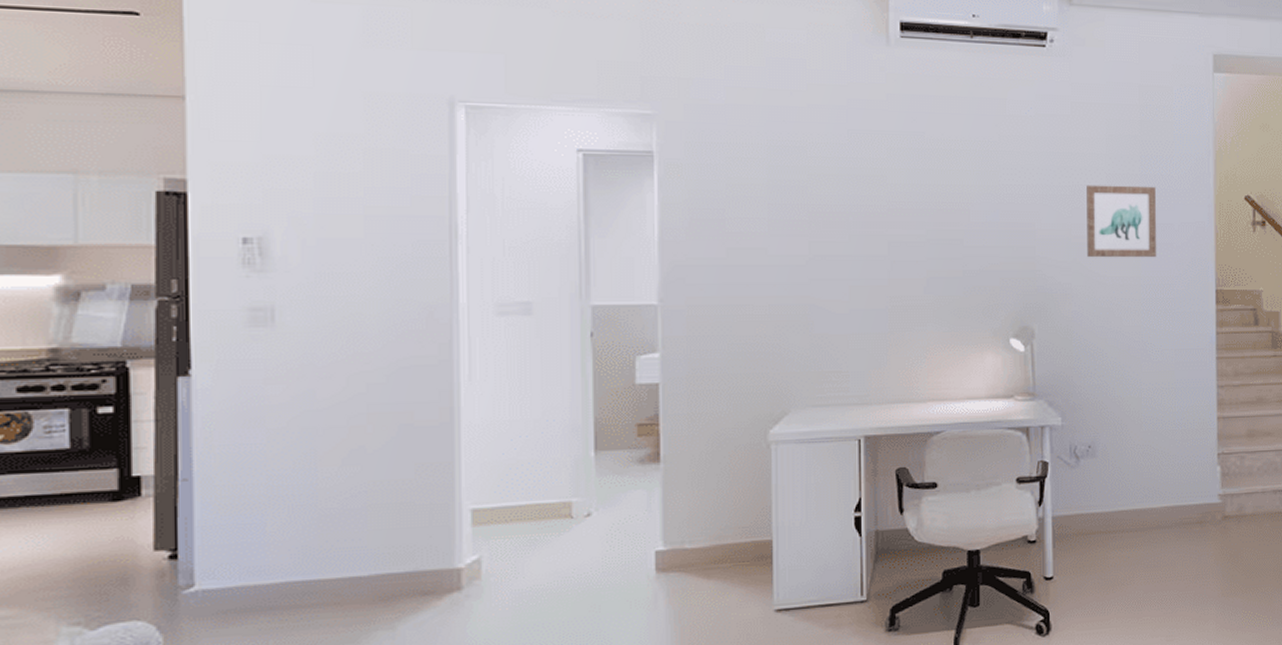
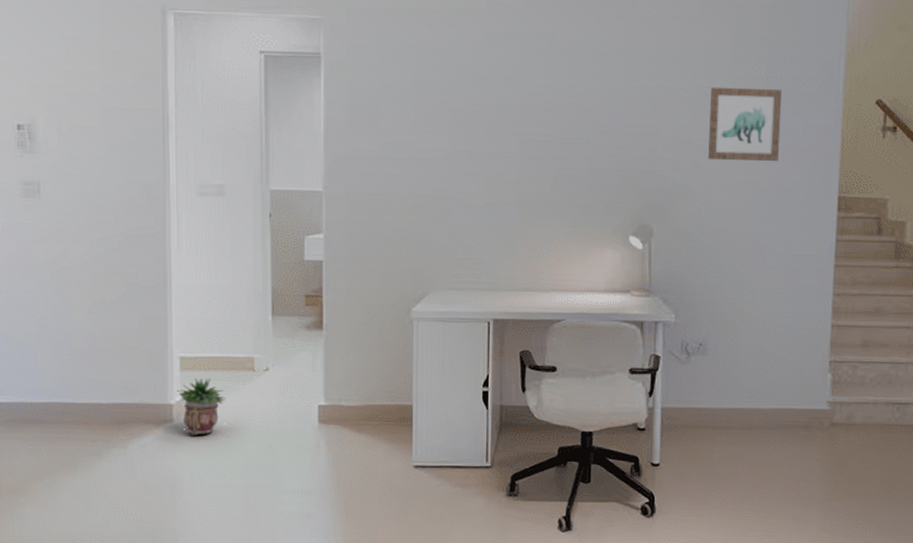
potted plant: none [467,531,535,604] -> present [177,378,226,435]

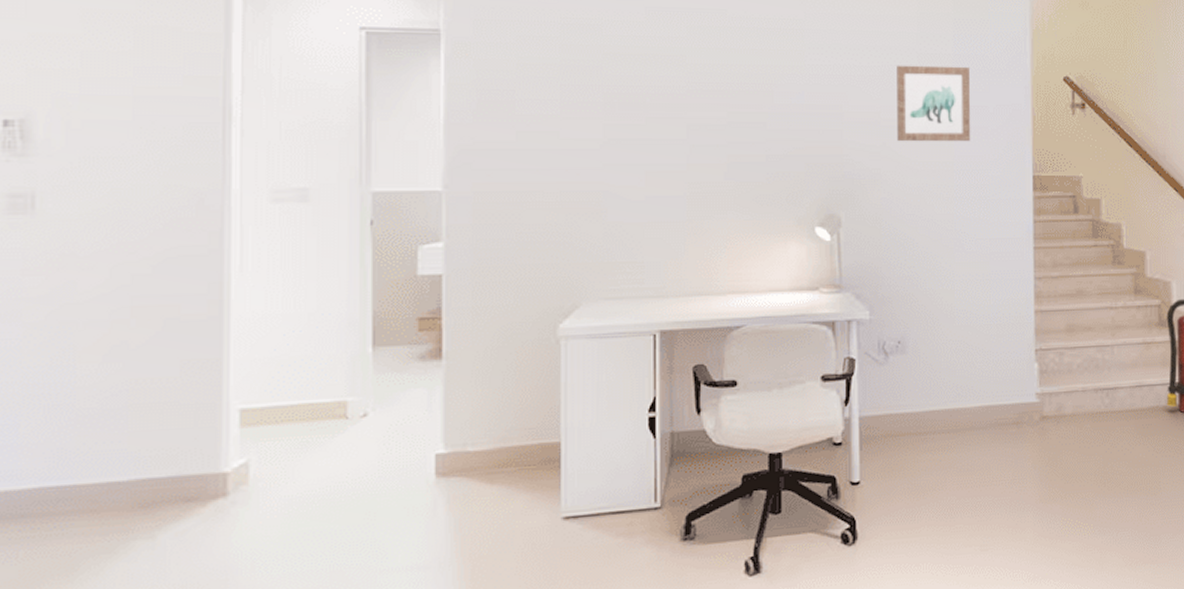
potted plant: present [177,378,226,435] -> none [234,433,306,511]

